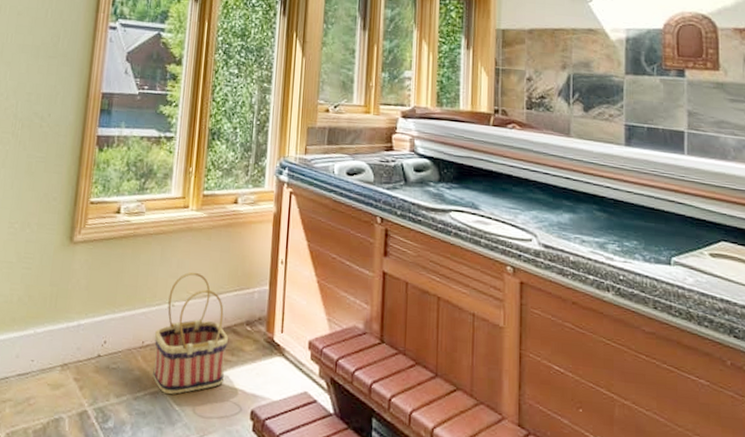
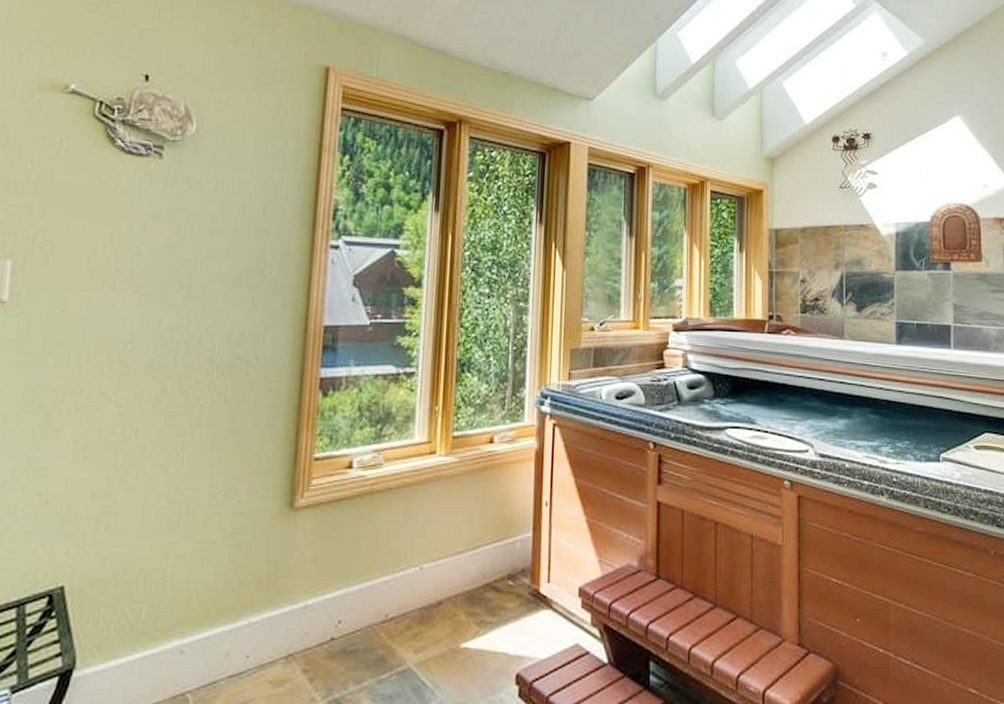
basket: present [152,272,228,395] -> none [399,527,487,672]

